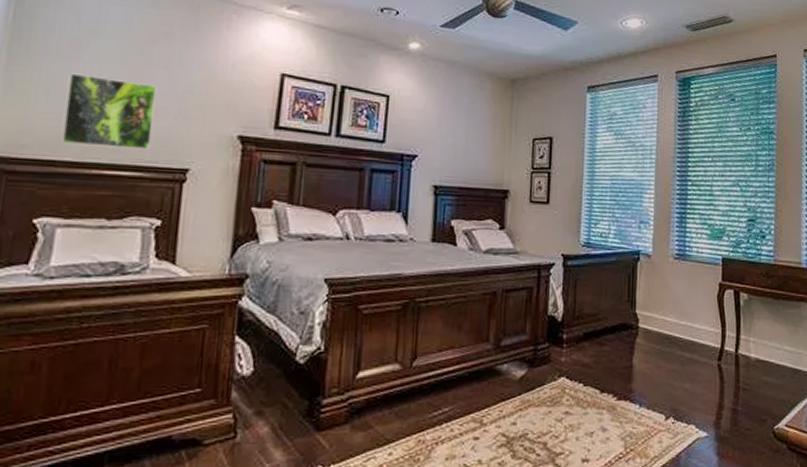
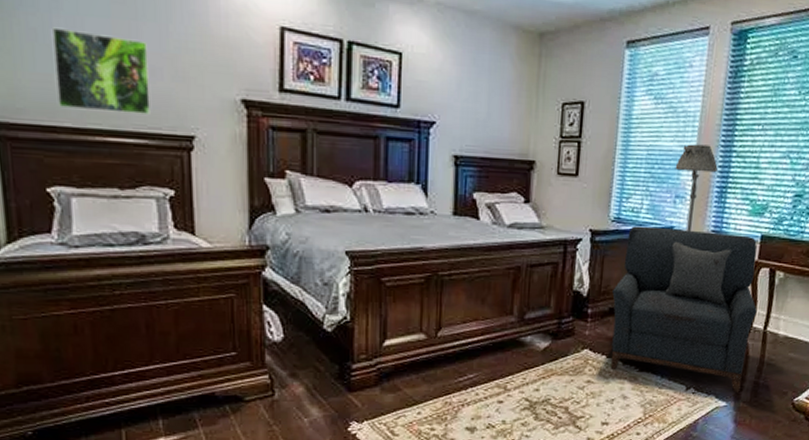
armchair: none [586,250,727,421] -> present [610,226,757,392]
floor lamp: none [637,174,676,255] -> present [675,144,718,231]

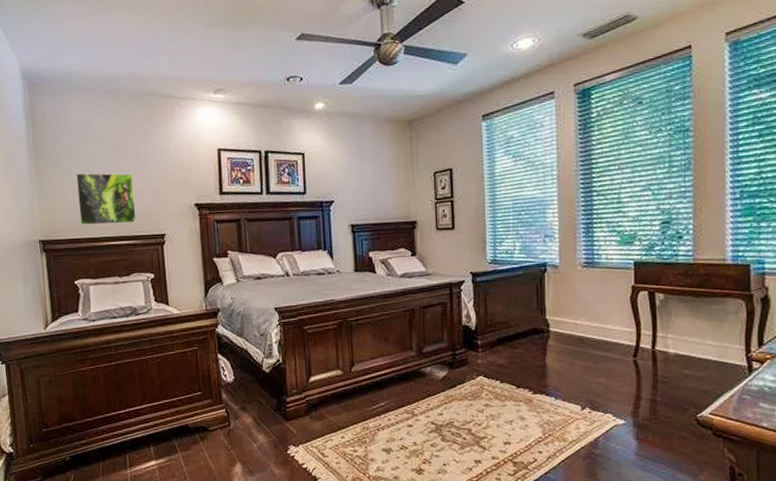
armchair: present [610,226,757,392] -> none [498,263,642,410]
floor lamp: present [675,144,718,231] -> none [540,189,581,265]

